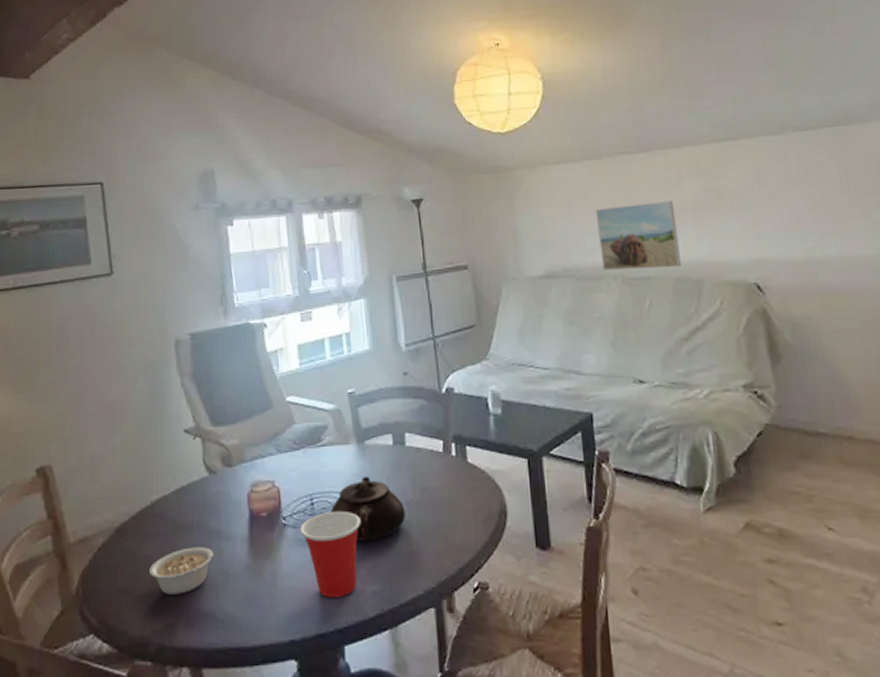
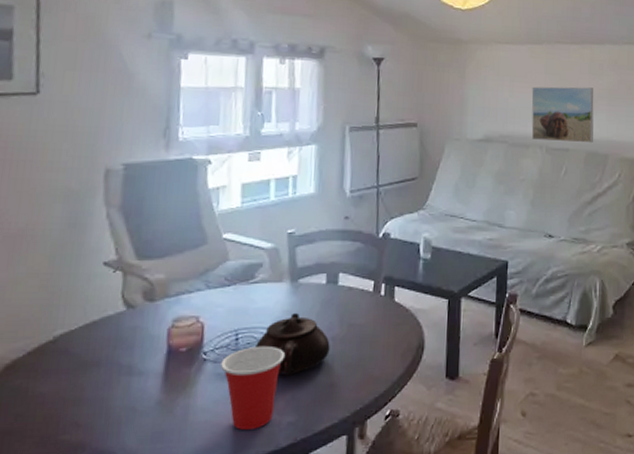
legume: present [150,547,224,595] -> none [41,383,134,434]

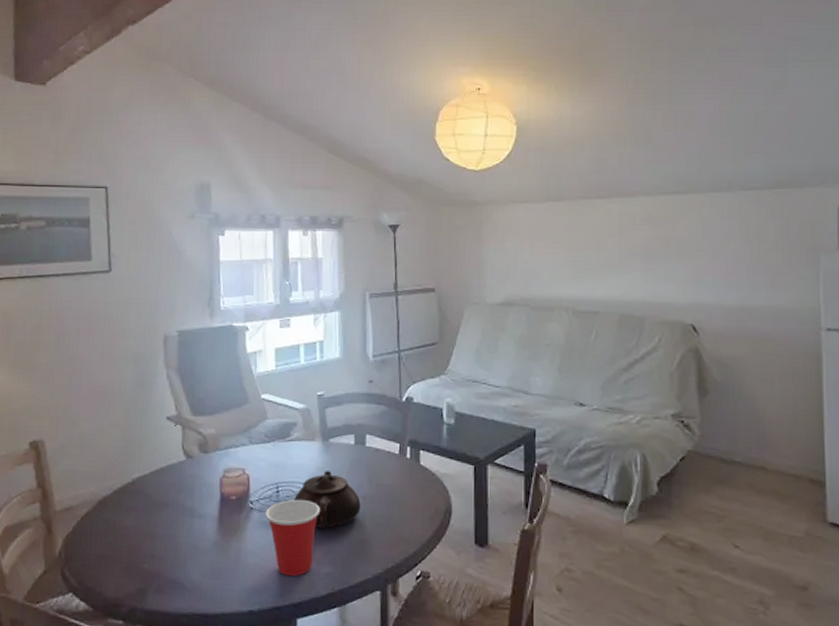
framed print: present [531,86,594,143] -> none [554,244,626,305]

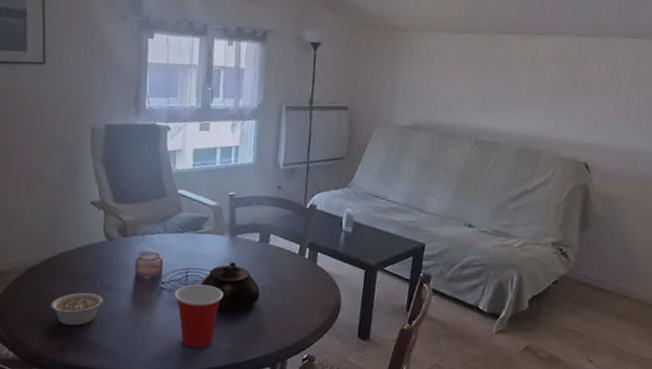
legume: none [127,522,196,563] -> present [51,292,112,326]

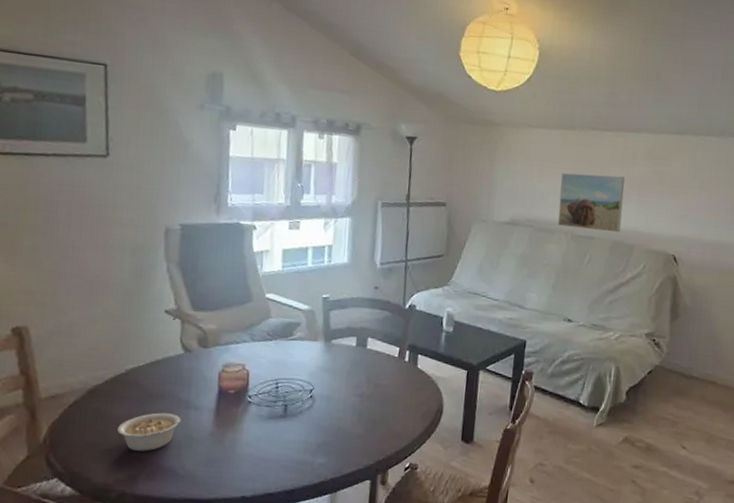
cup: present [174,284,224,349] -> none [263,395,319,466]
teapot: present [200,262,260,312] -> none [292,370,358,424]
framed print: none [461,77,534,139] -> present [558,172,625,233]

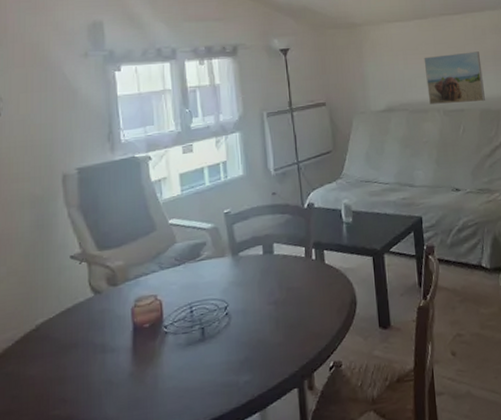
legume: present [118,412,191,452] -> none [33,361,109,410]

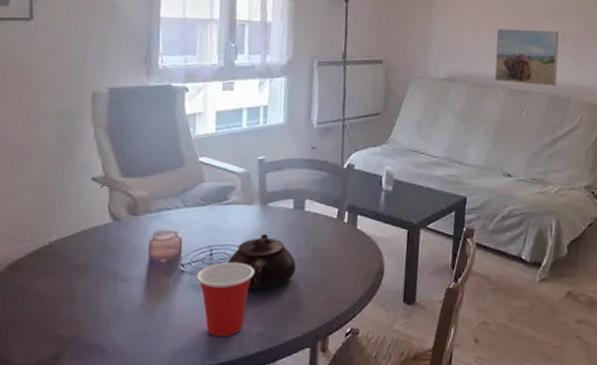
cup: none [180,315,236,392] -> present [197,262,255,337]
teapot: none [207,283,274,340] -> present [227,234,296,290]

